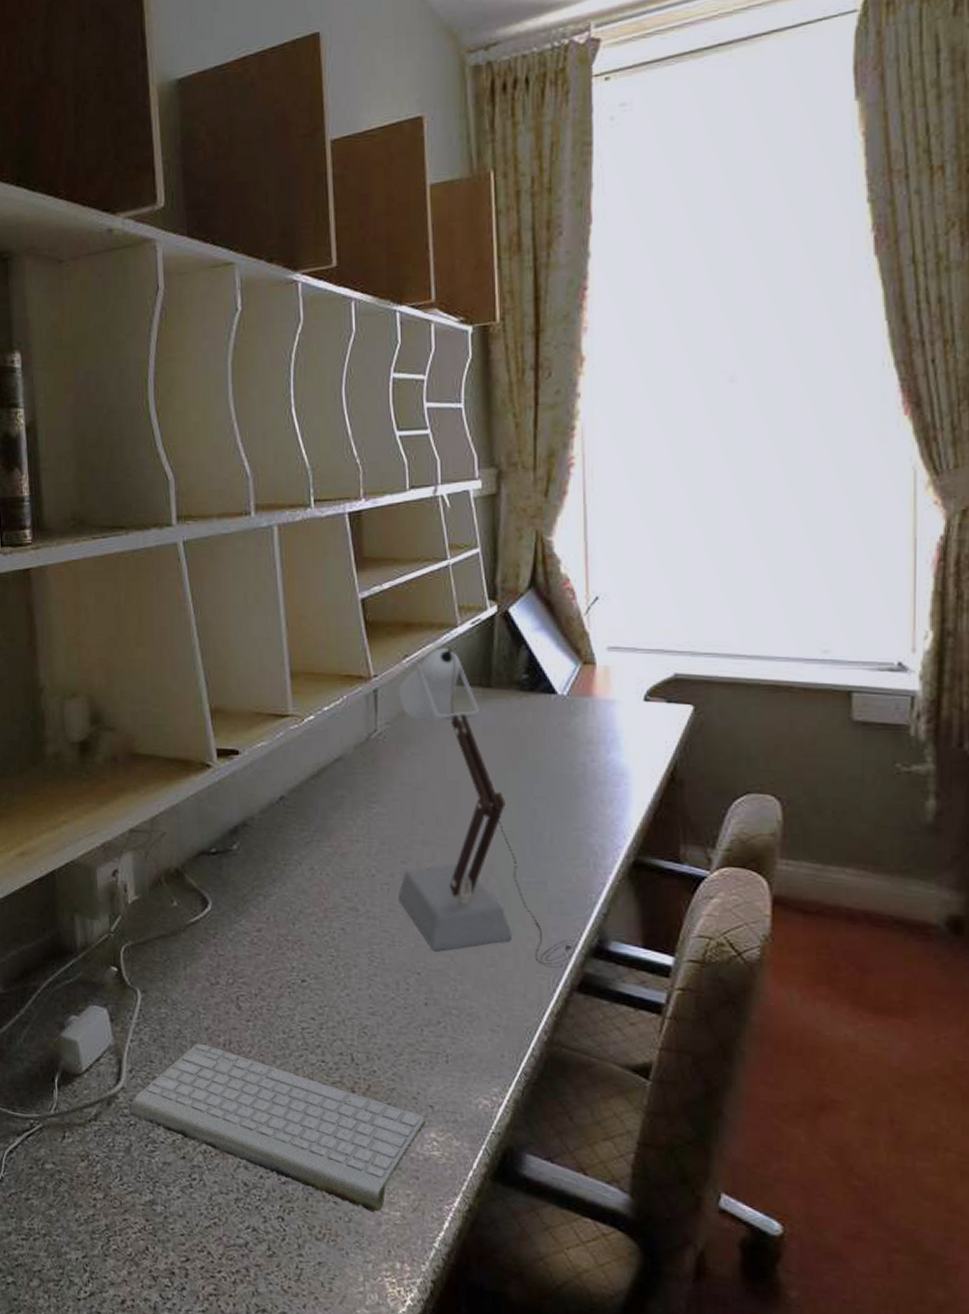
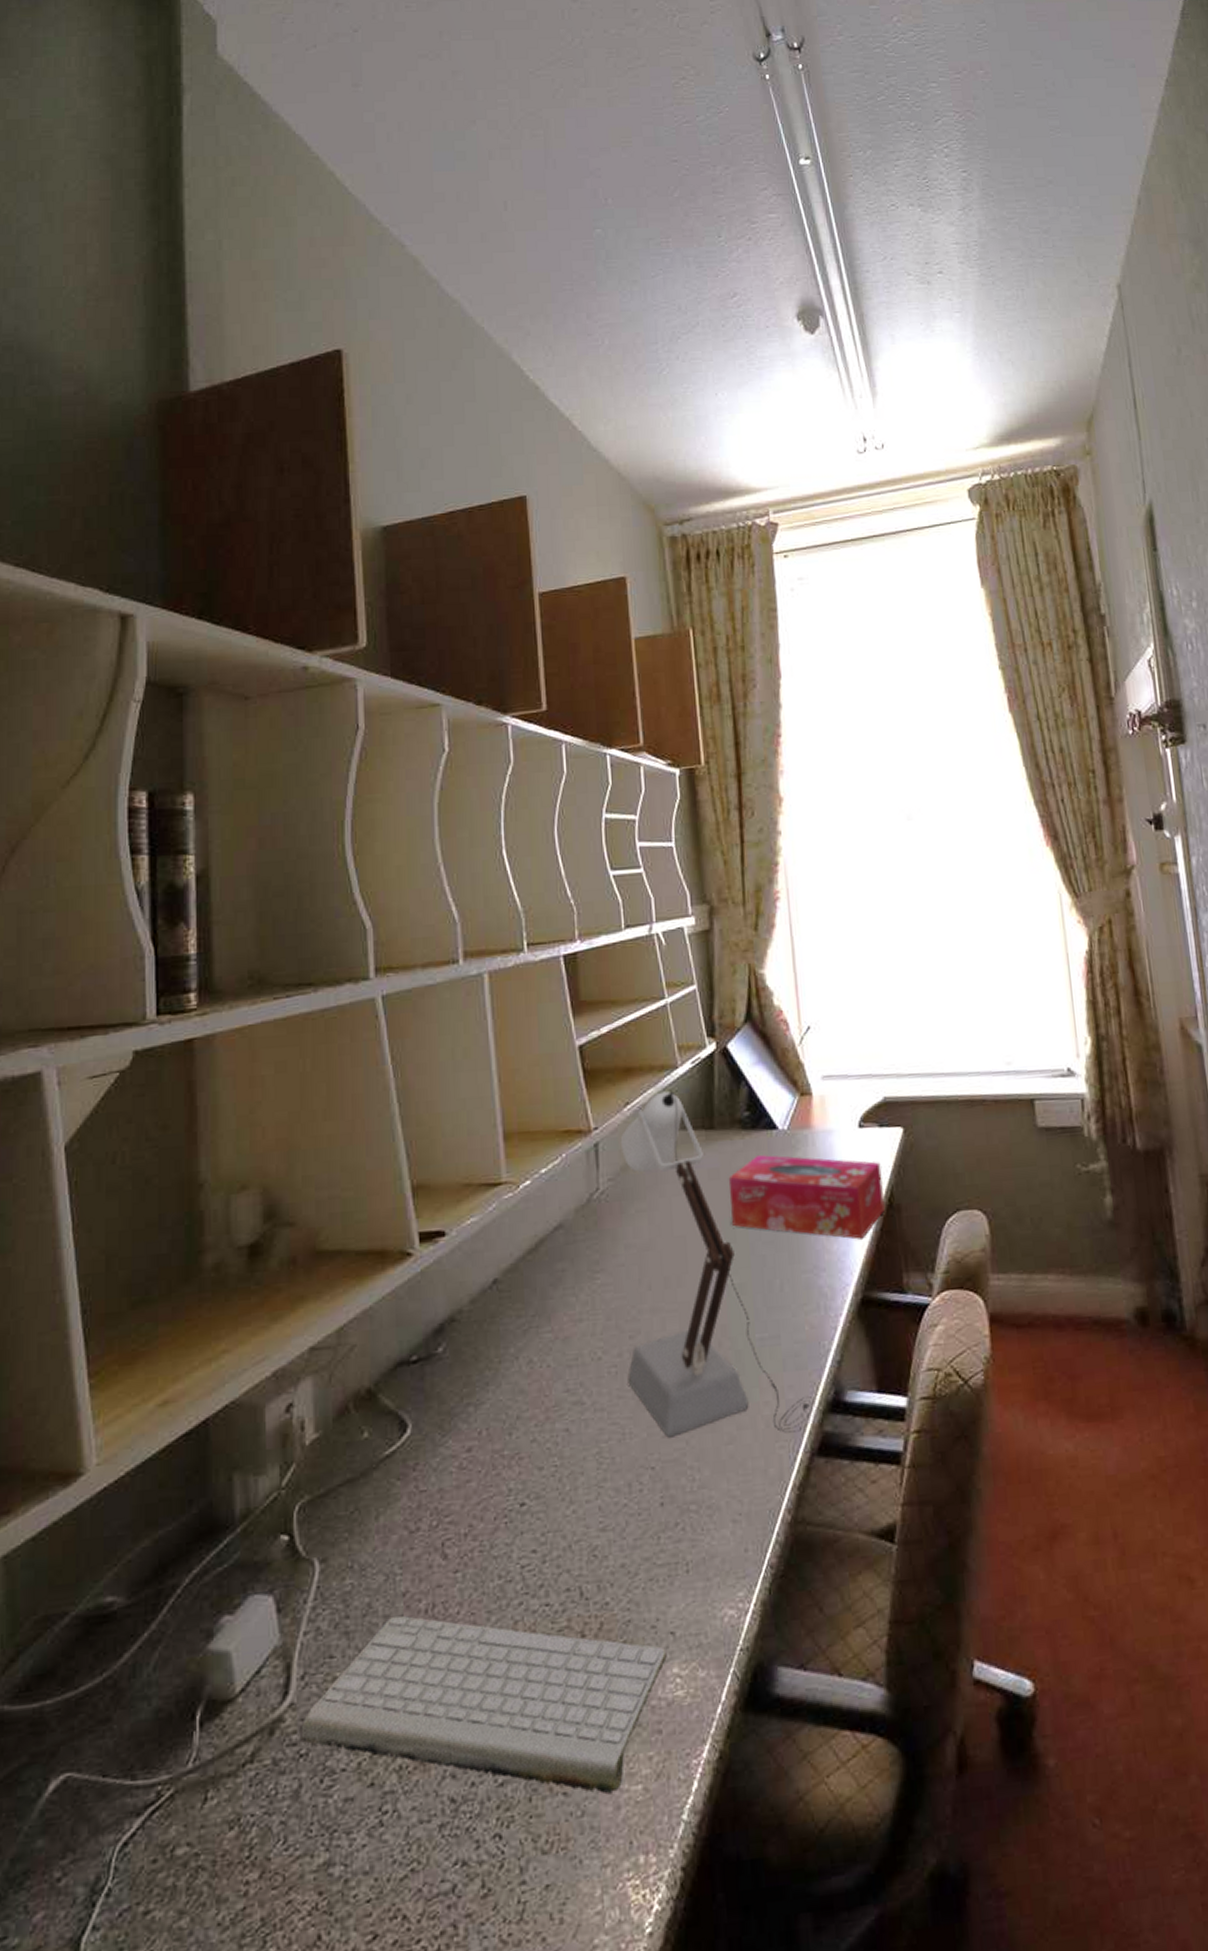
tissue box: none [503,716,666,807] -> present [728,1154,885,1239]

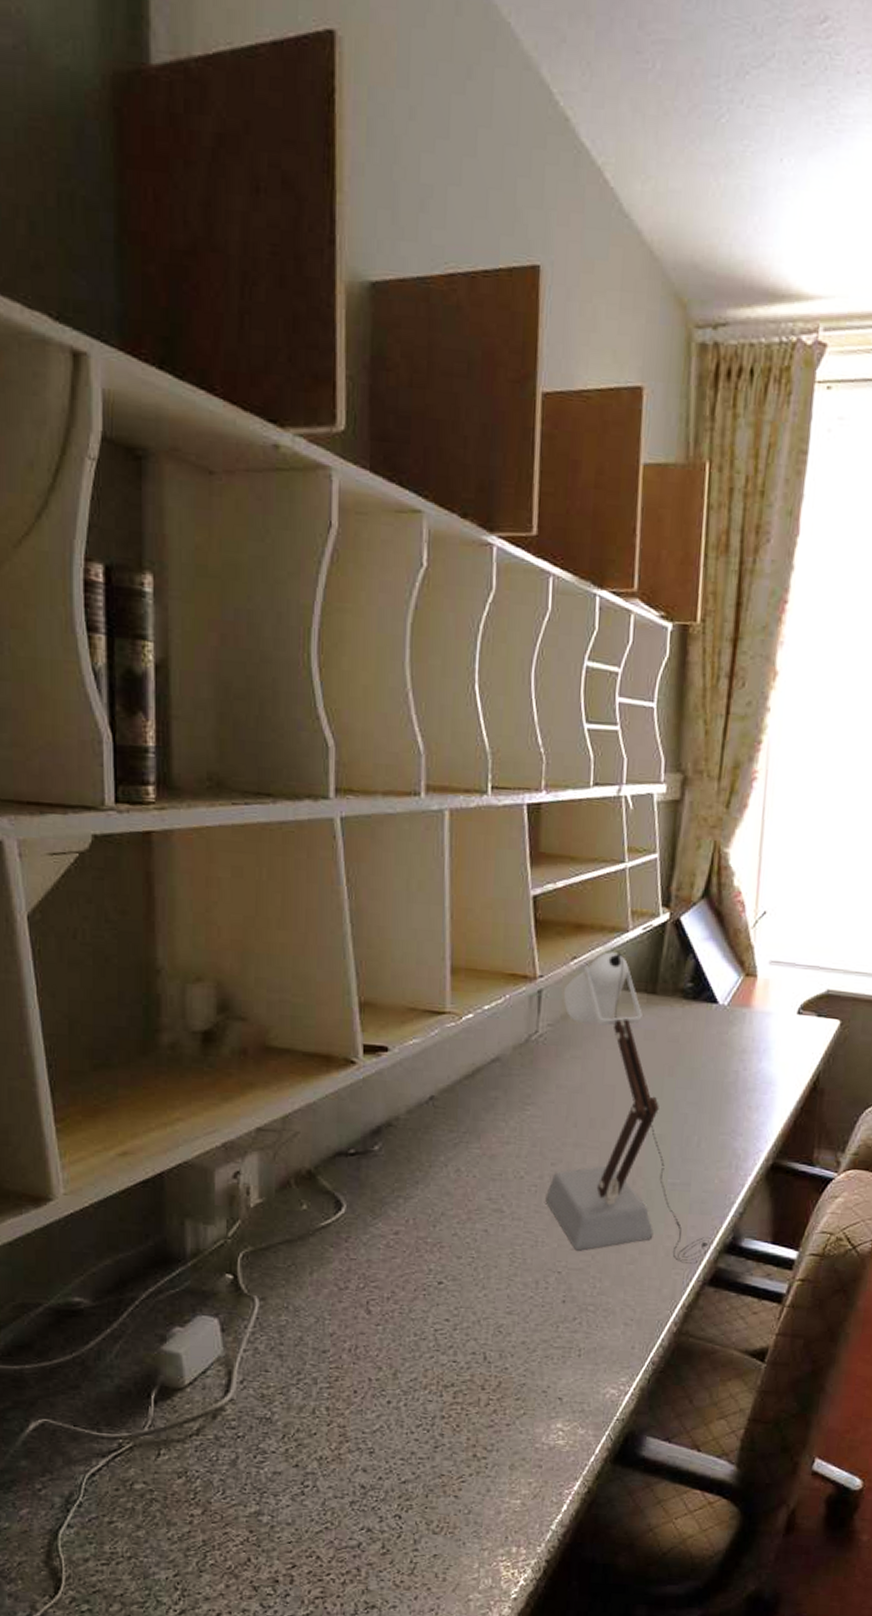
keyboard: present [302,1615,667,1794] -> none [240,1349,553,1503]
tissue box: present [728,1154,885,1239] -> none [661,1024,812,1114]

